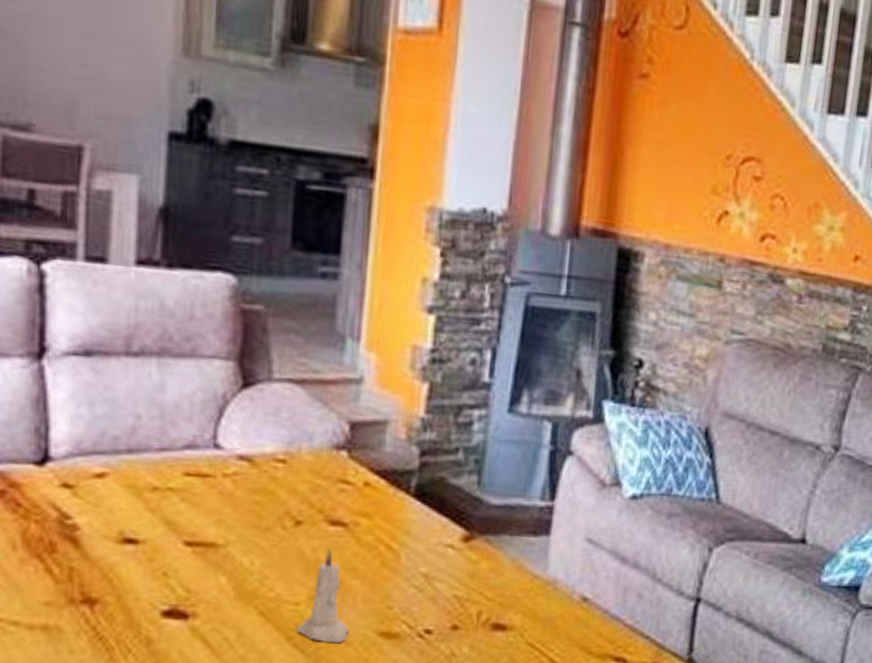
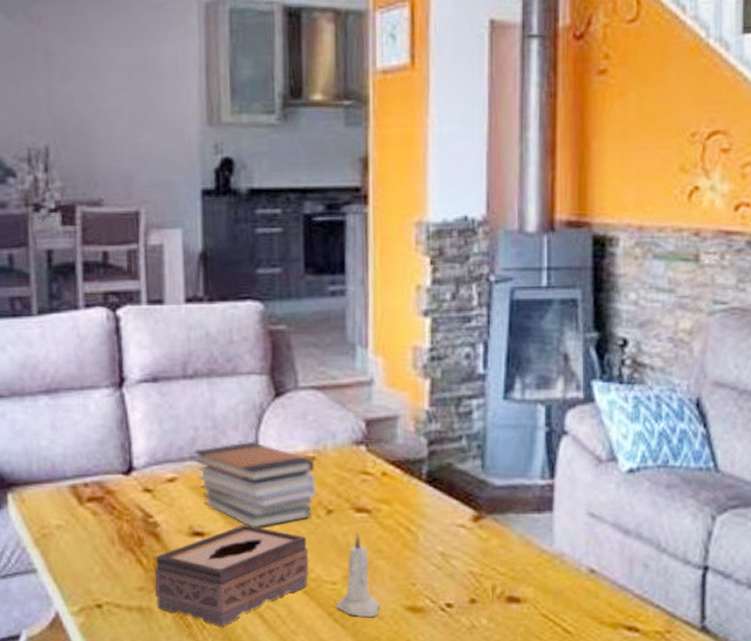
tissue box: none [68,533,269,650] -> present [155,525,309,627]
book stack: none [131,435,284,538] -> present [193,441,316,528]

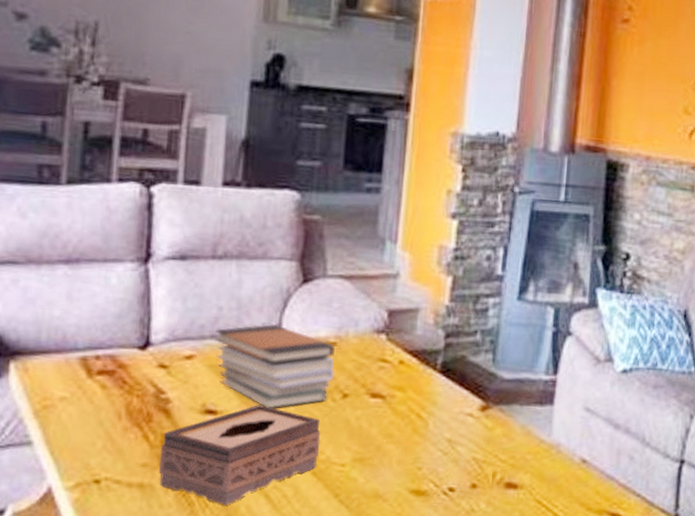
candle: present [336,532,381,618] -> none [342,417,386,500]

